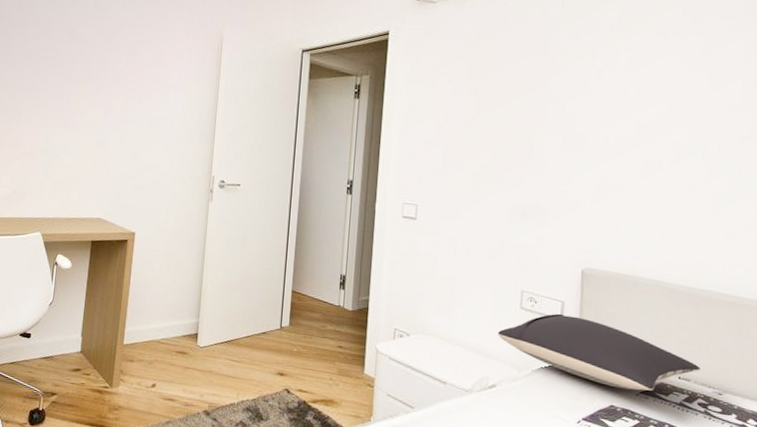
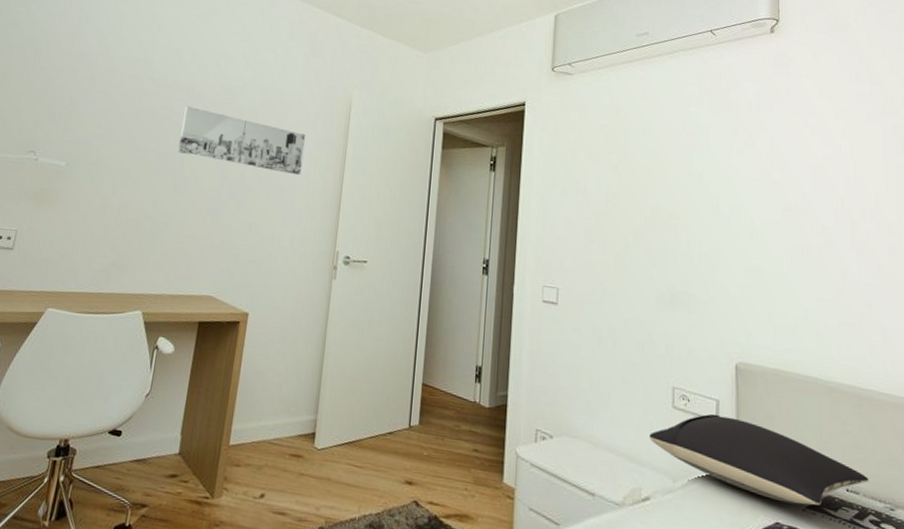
wall art: none [64,46,181,108] -> present [177,105,306,176]

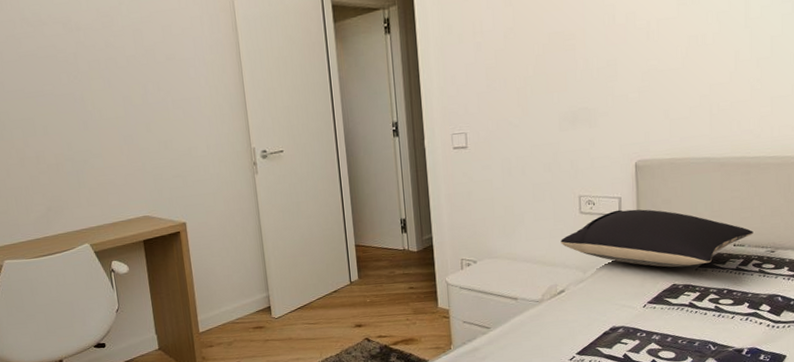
wall art: present [177,105,306,176] -> none [66,39,201,90]

